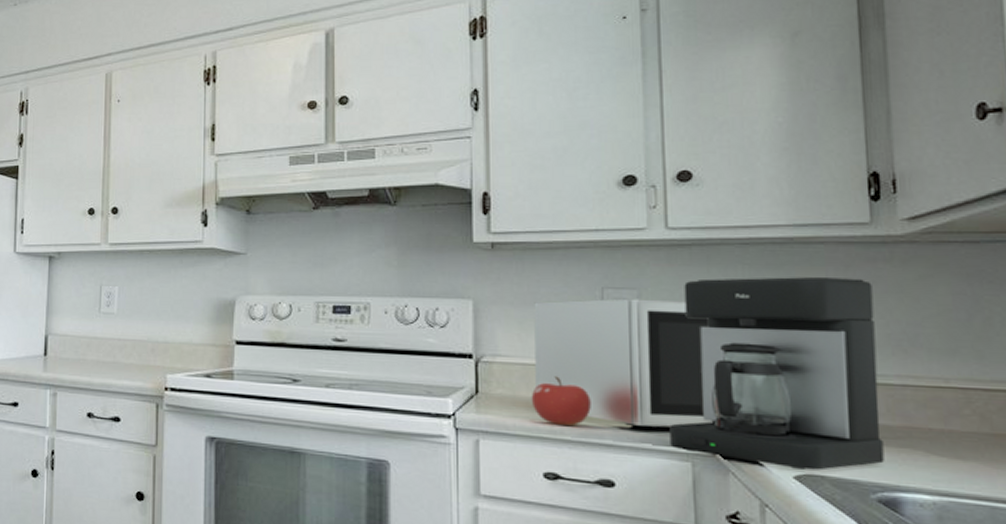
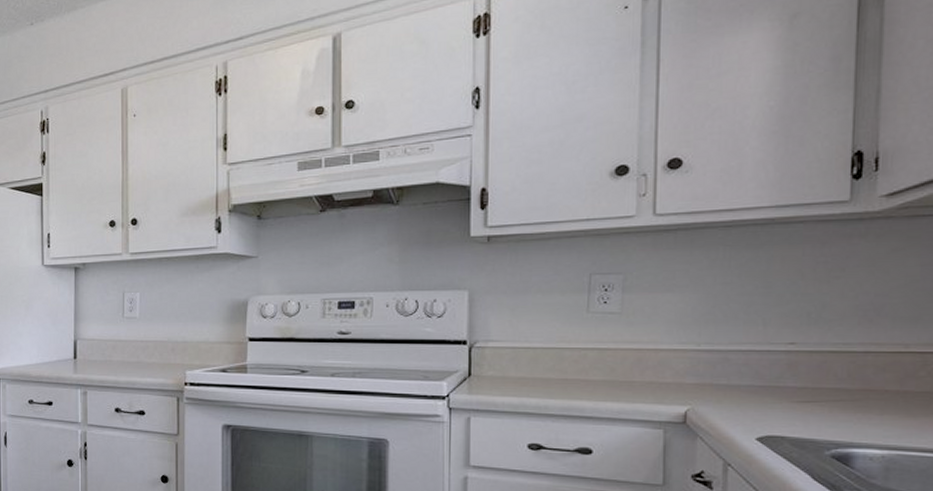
fruit: present [531,376,591,427] -> none [519,357,574,402]
microwave: present [534,298,713,428] -> none [524,282,690,400]
coffee maker: present [669,277,885,471] -> none [645,254,846,433]

